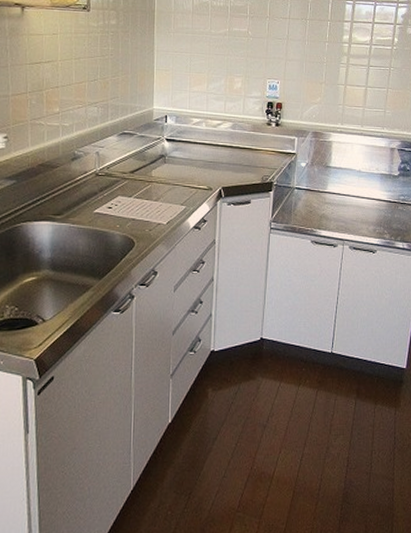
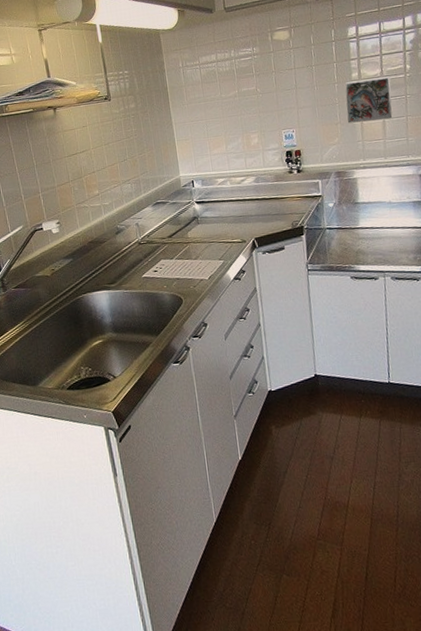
decorative tile: none [333,43,378,88] -> present [345,76,393,123]

